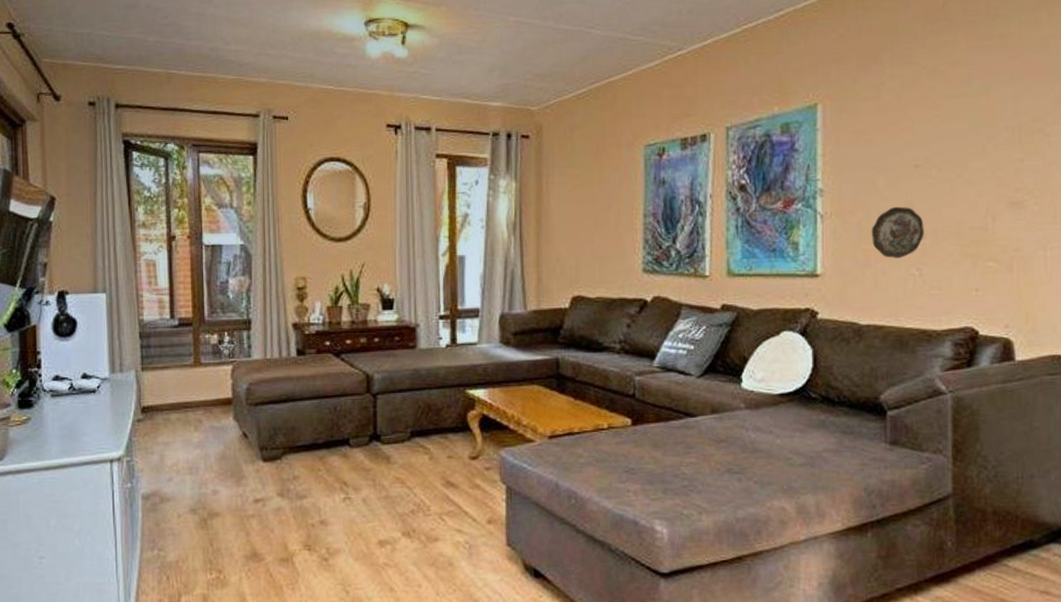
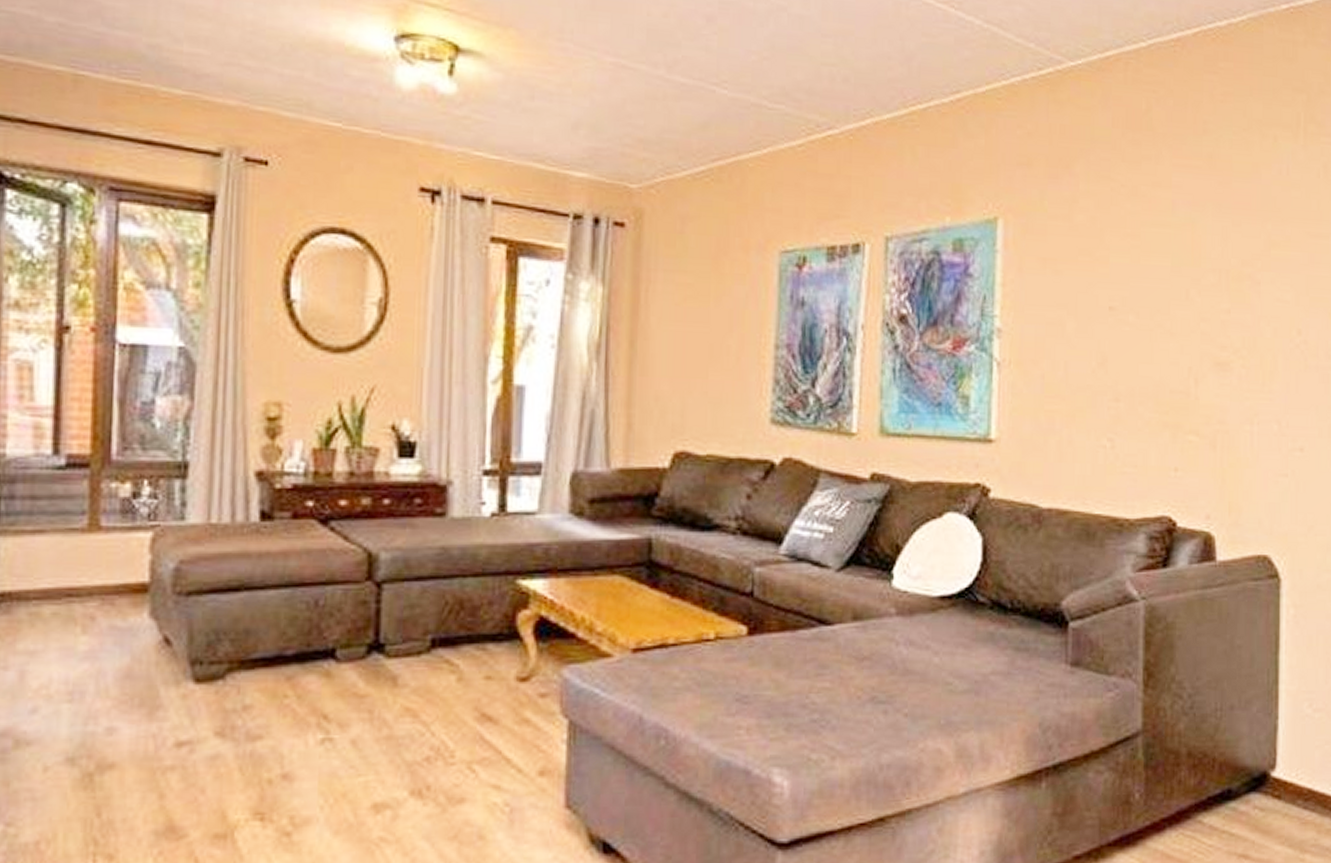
decorative plate: present [871,206,924,259] -> none [1056,357,1118,425]

